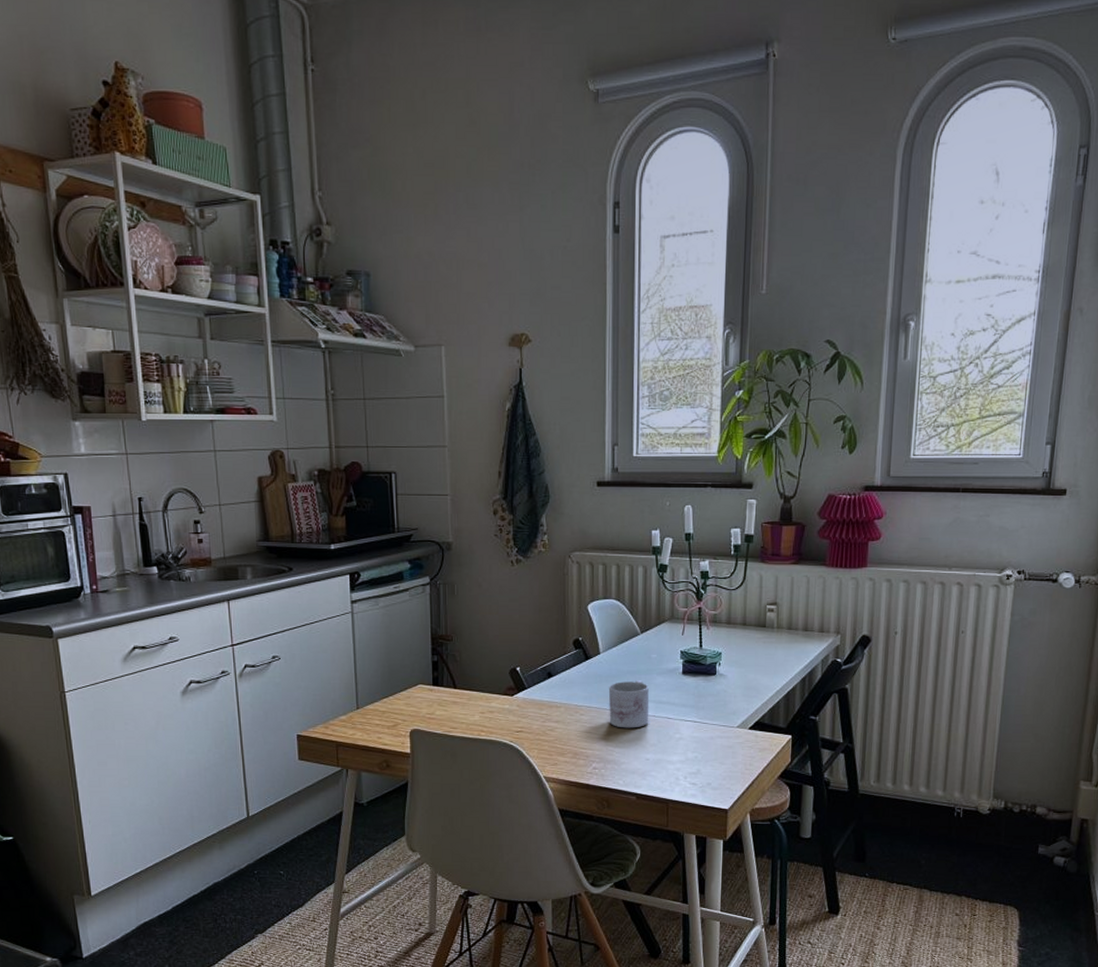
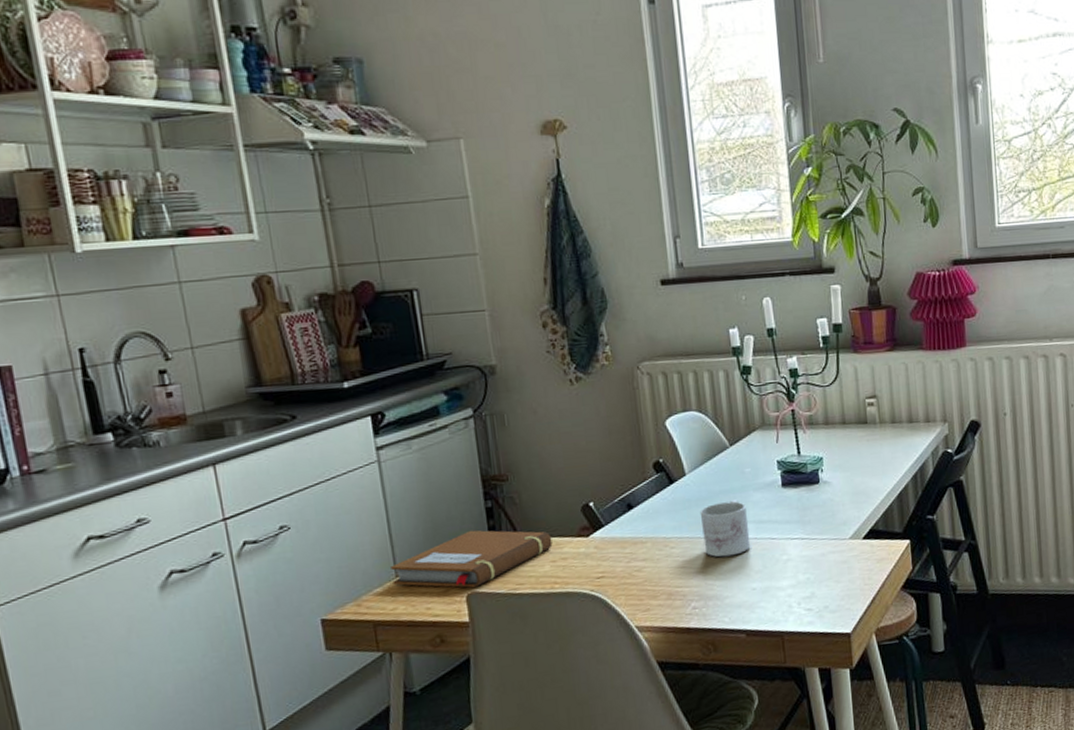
notebook: none [354,678,483,725] -> present [391,530,553,588]

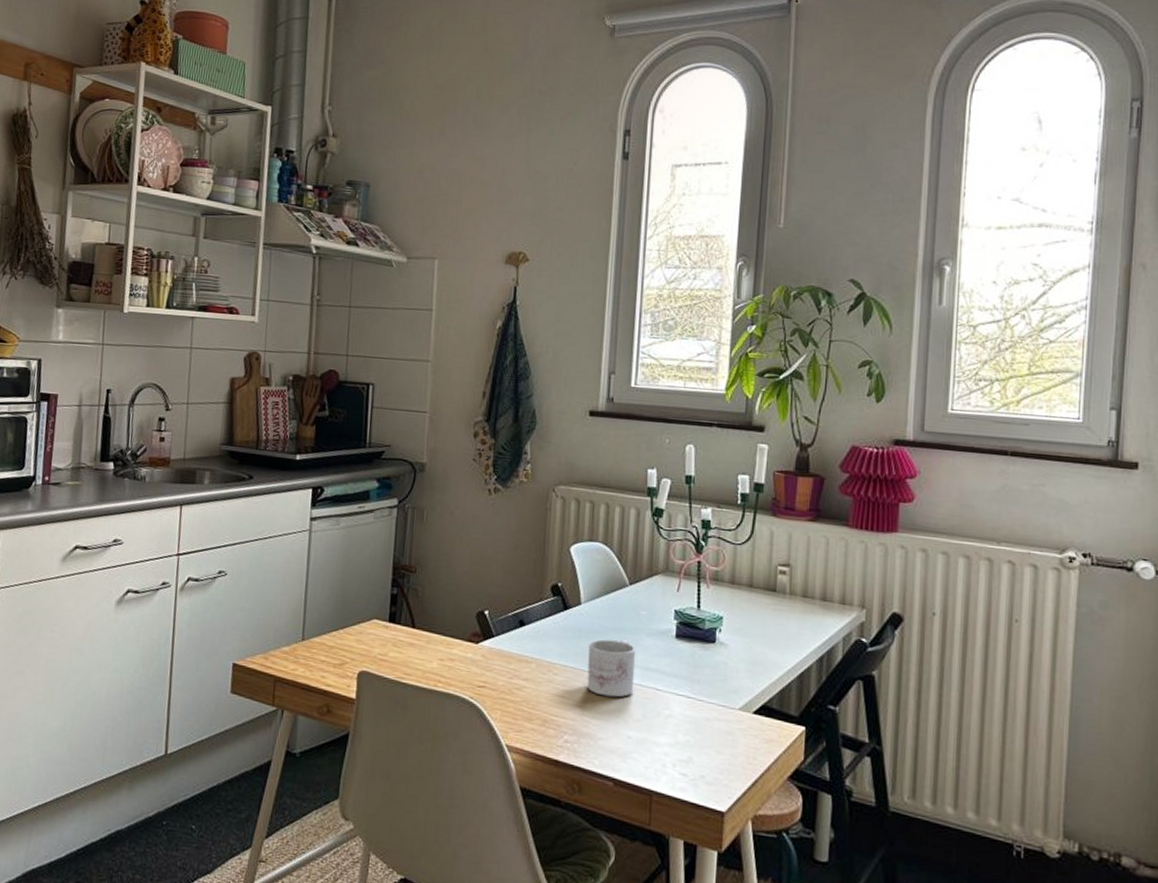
notebook: present [391,530,553,588] -> none [298,612,444,667]

